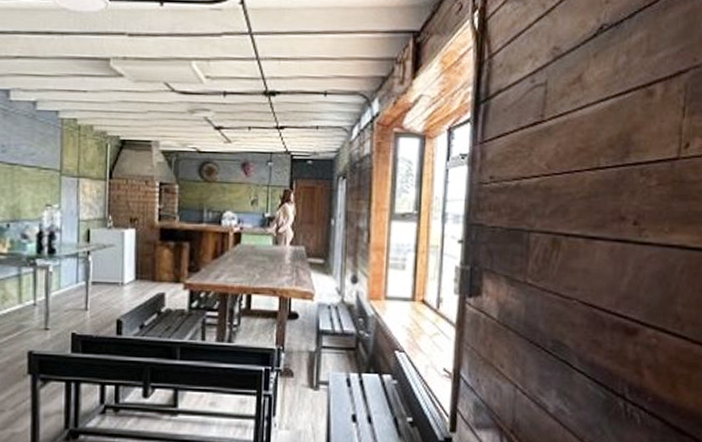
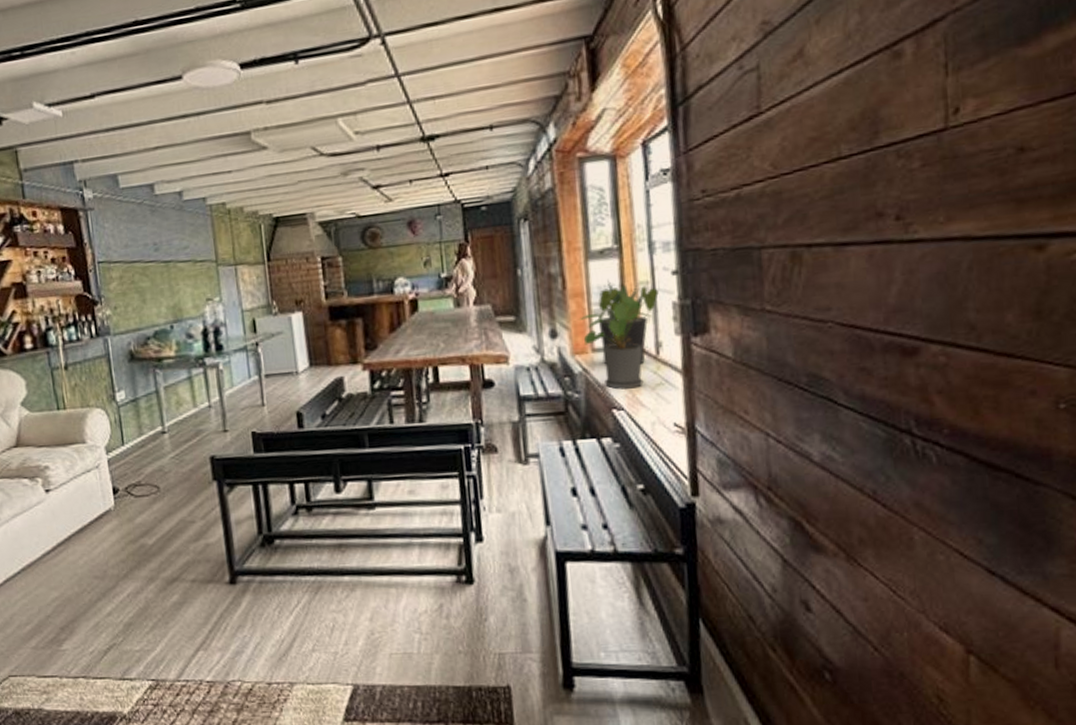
house plant: none [377,247,445,335] -> present [578,286,659,390]
planter: none [392,240,433,314] -> present [598,280,648,364]

